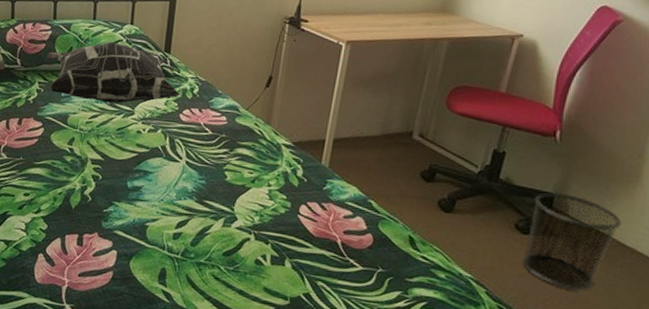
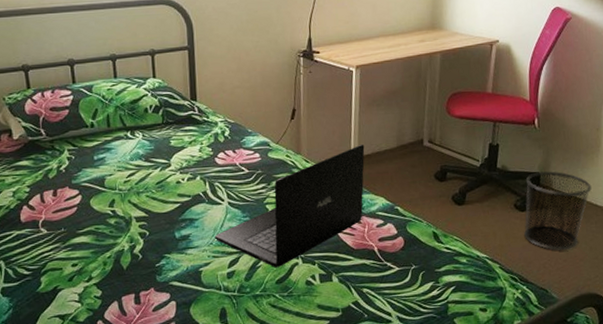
decorative pillow: present [46,42,180,103] -> none [71,98,212,160]
laptop: none [167,125,343,239] -> present [215,144,365,267]

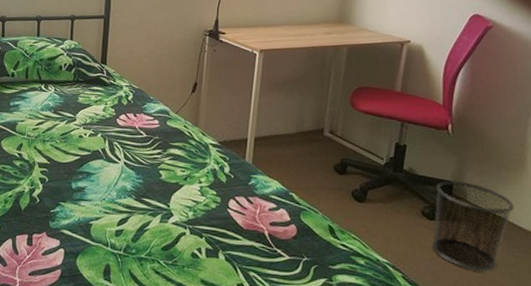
laptop: present [215,144,365,267] -> none [108,125,262,234]

